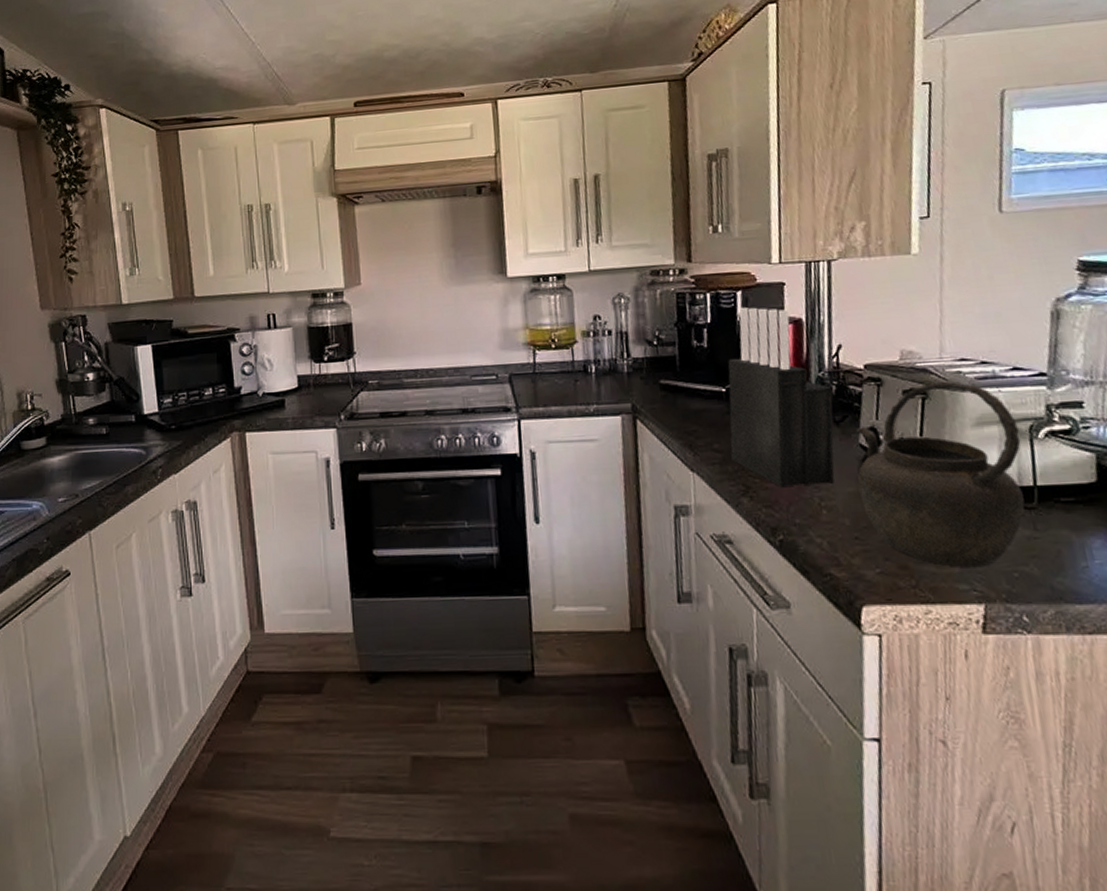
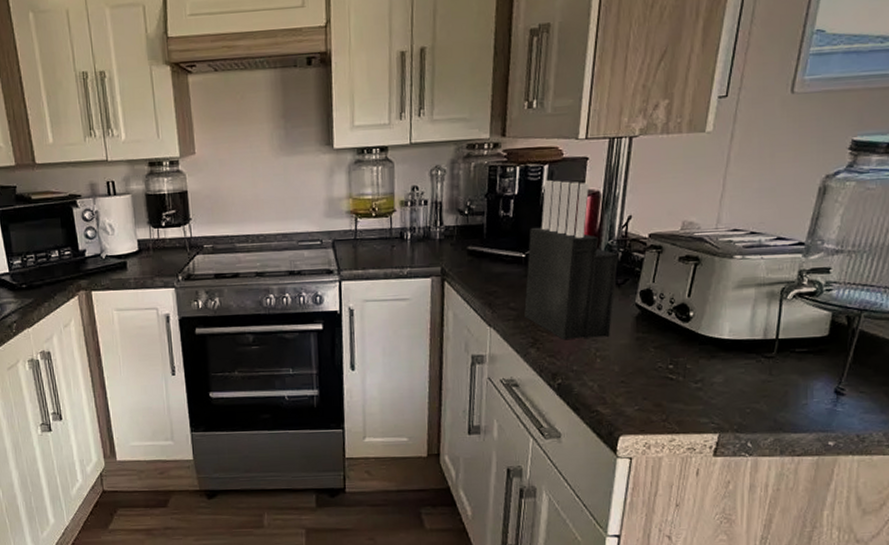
kettle: present [856,380,1025,568] -> none [629,249,772,406]

